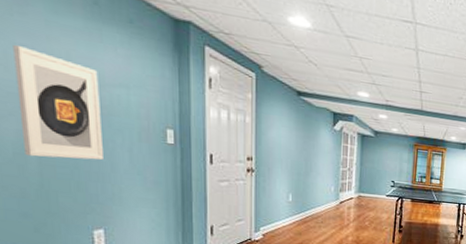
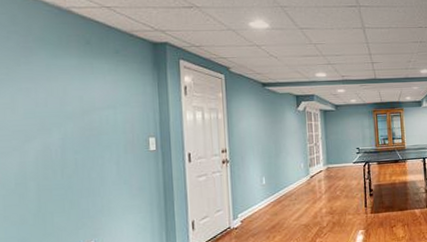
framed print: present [13,44,103,160] -> none [19,89,94,185]

